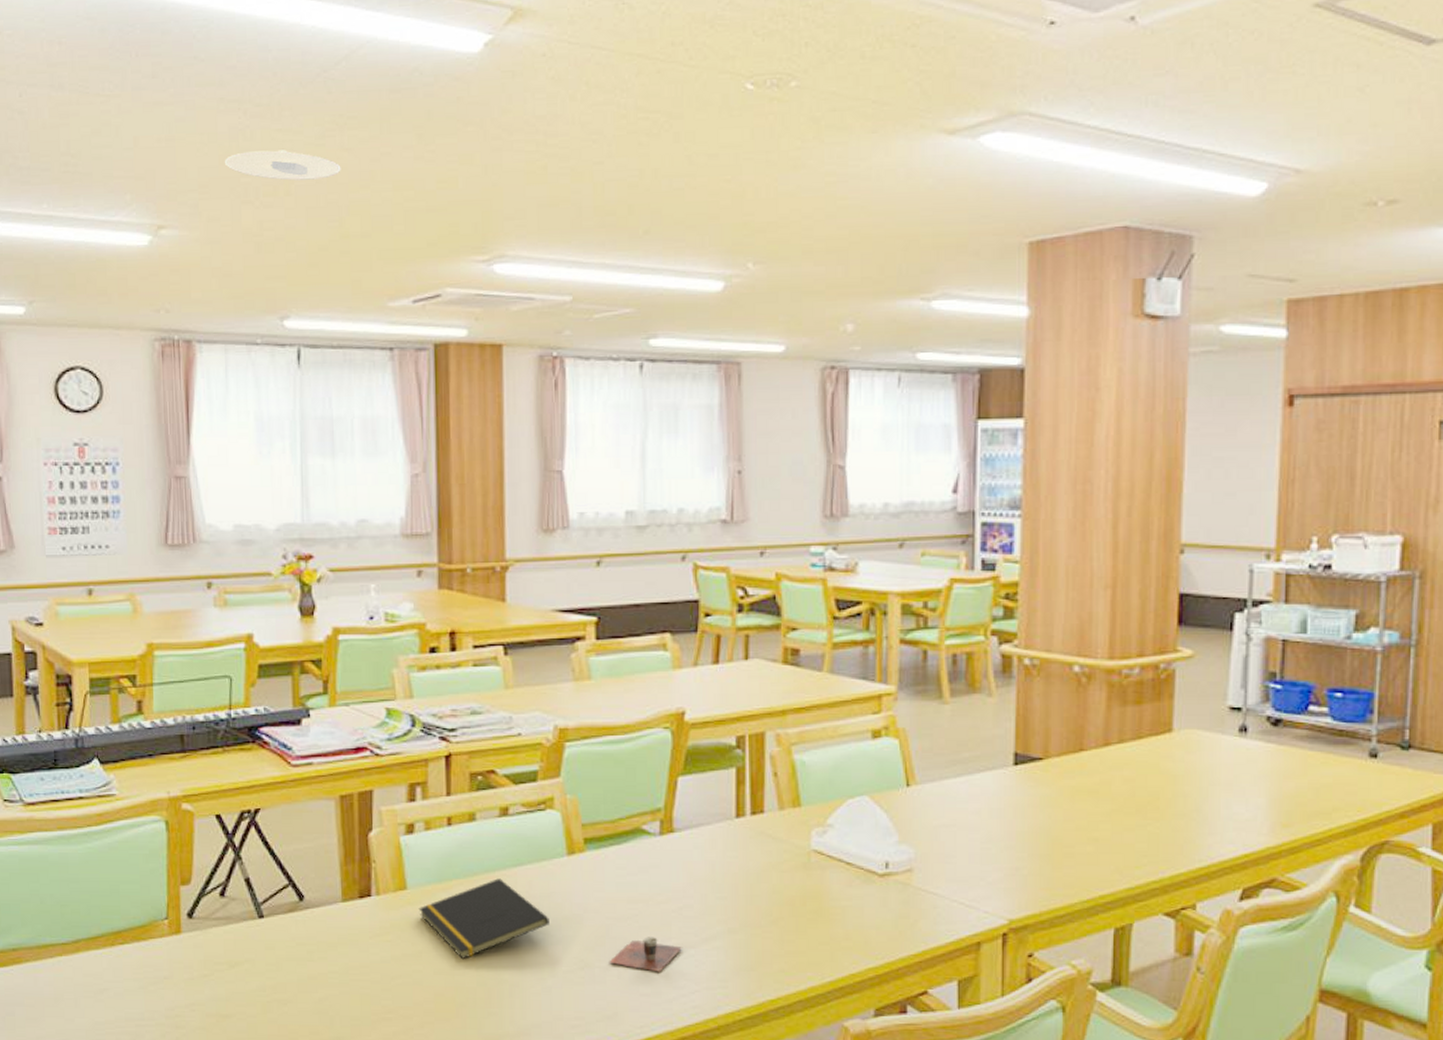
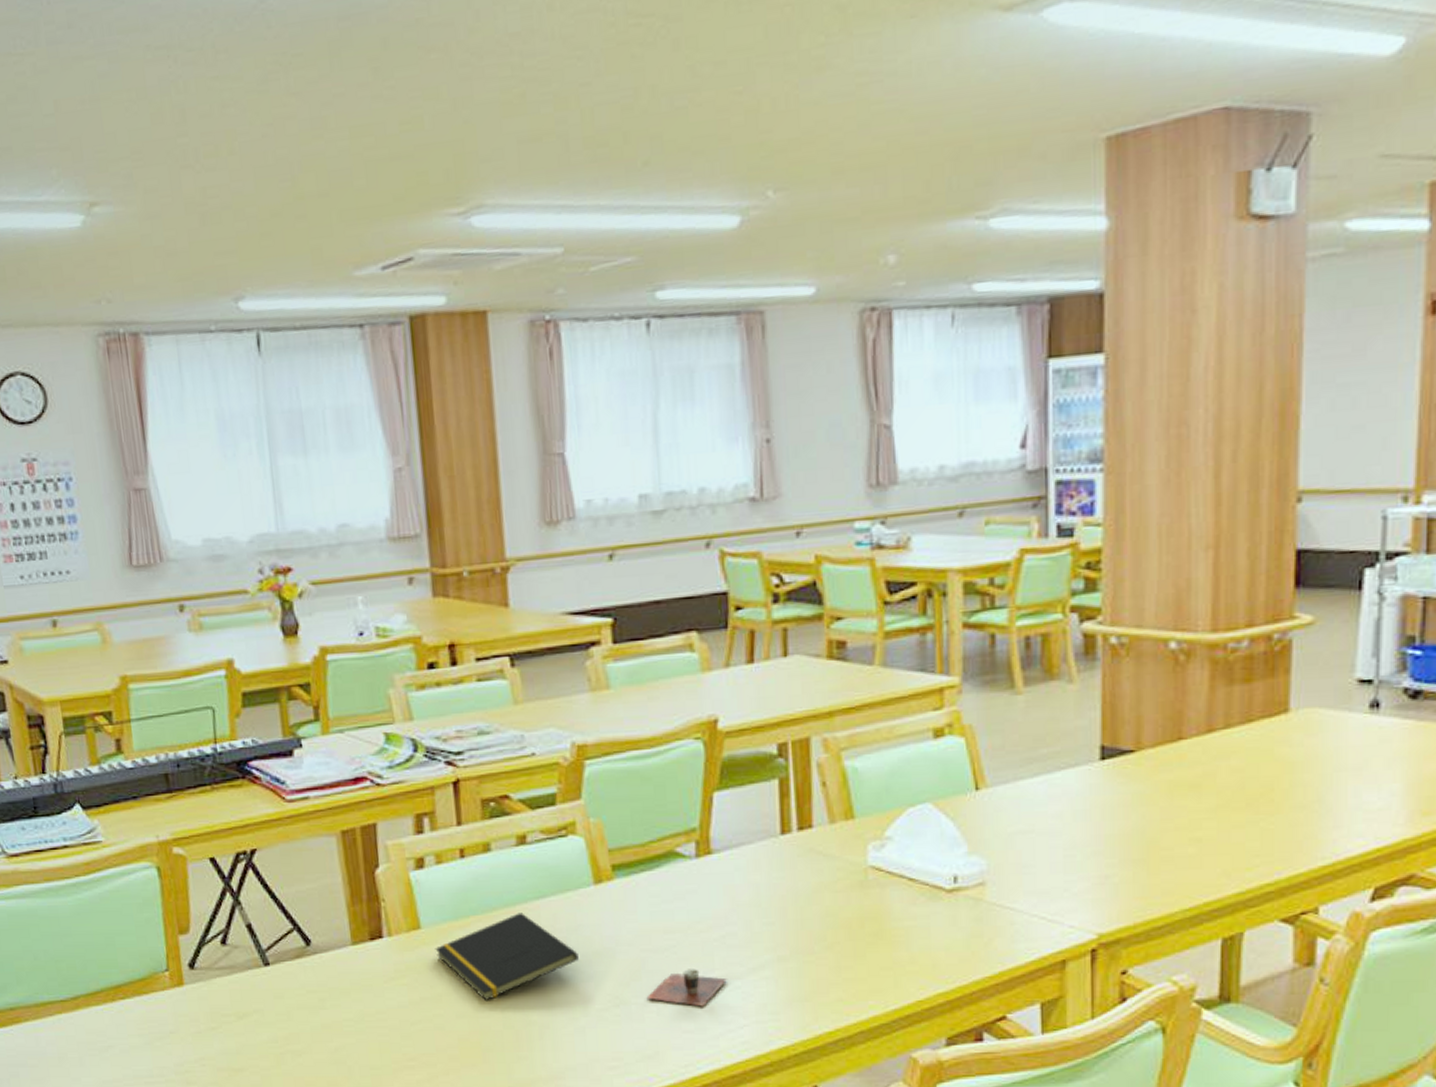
recessed light: present [224,150,341,181] -> none [156,100,290,137]

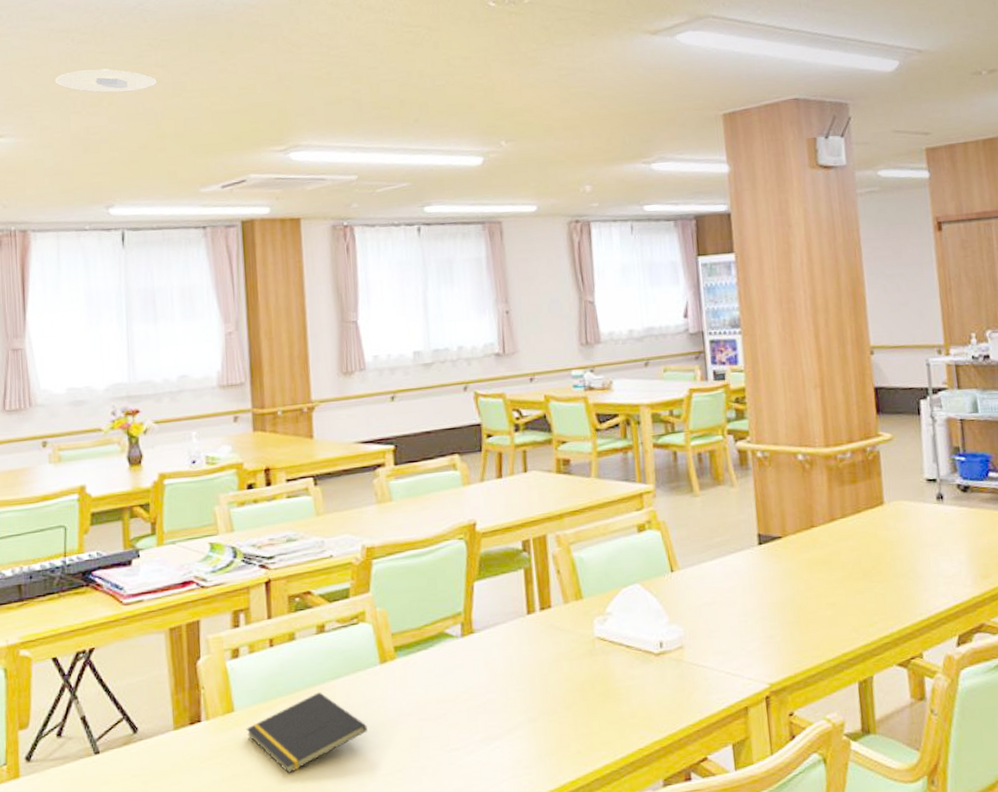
recessed light: none [156,100,290,137] -> present [54,68,157,93]
cup: present [646,969,728,1007] -> none [423,733,490,766]

